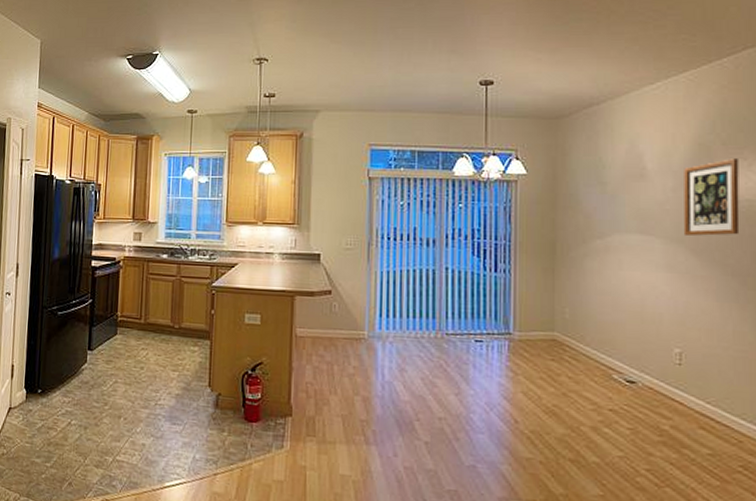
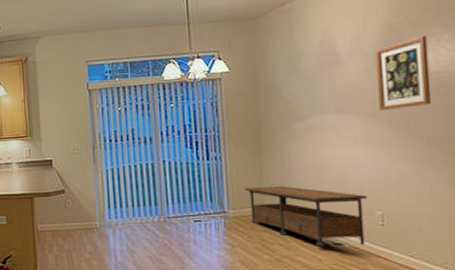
media console: none [534,308,665,385] -> present [244,186,367,247]

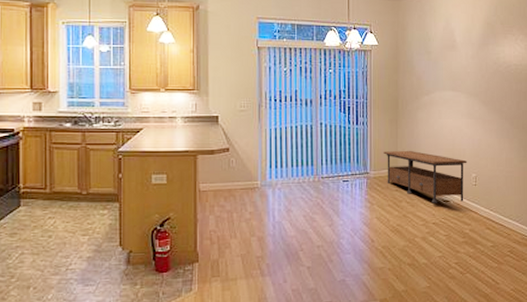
wall art: present [375,36,432,110] -> none [478,34,510,91]

